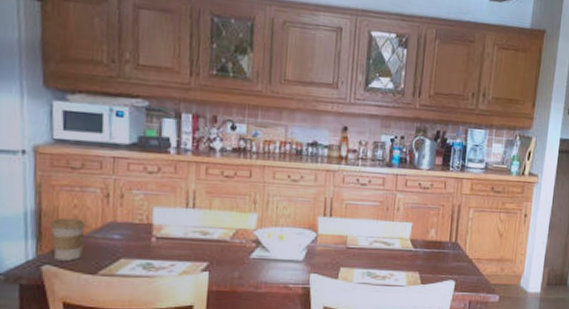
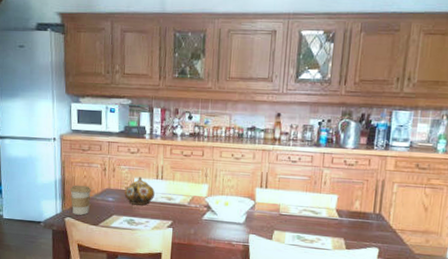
teapot: none [138,205,183,244] -> present [124,177,155,206]

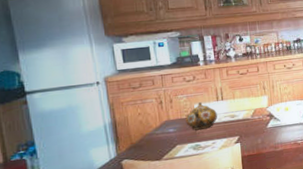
coffee cup: present [70,185,92,215] -> none [124,122,149,155]

